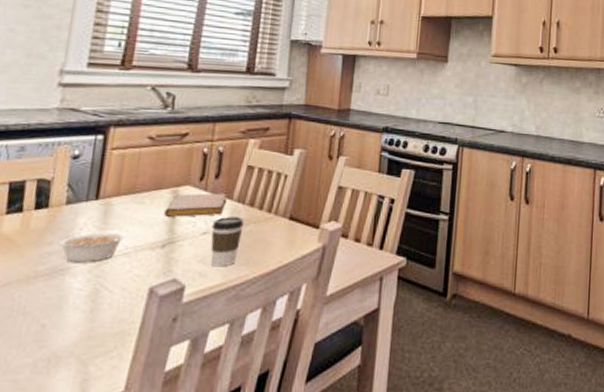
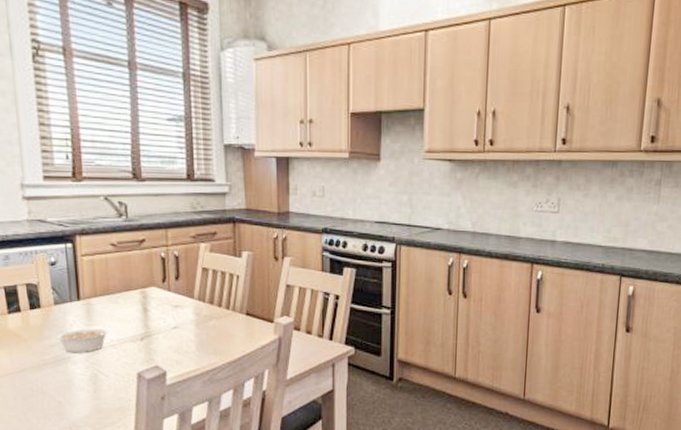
notebook: present [164,193,226,217] -> none [138,293,188,314]
coffee cup: present [210,217,244,267] -> none [180,313,207,356]

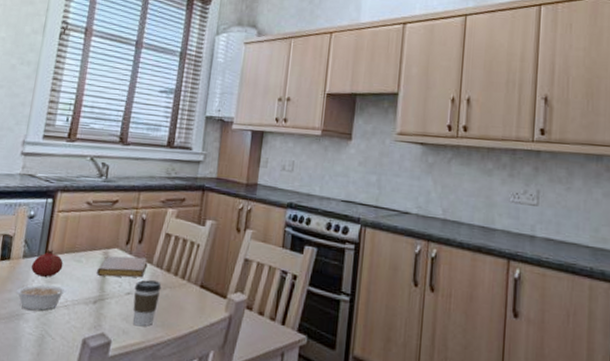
fruit: none [65,294,100,322] -> present [31,249,63,278]
notebook: none [138,293,188,314] -> present [97,255,147,278]
coffee cup: none [180,313,207,356] -> present [132,279,162,327]

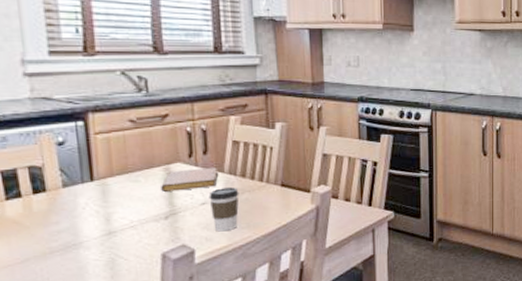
legume: present [15,284,67,311] -> none [64,209,129,238]
fruit: present [31,249,63,278] -> none [76,174,118,204]

